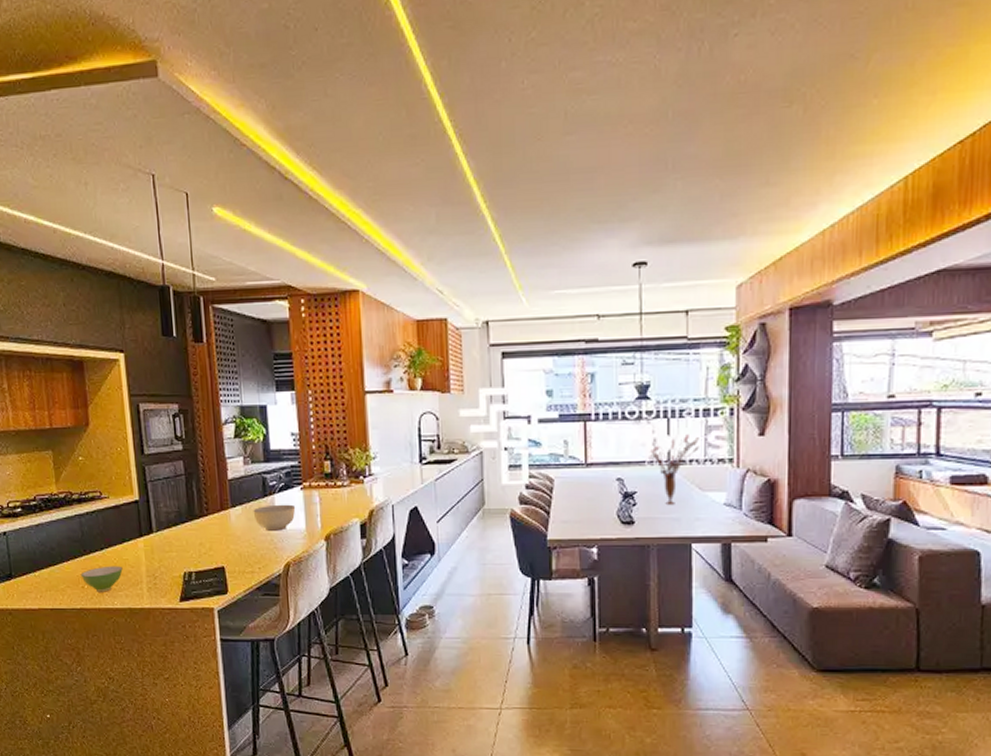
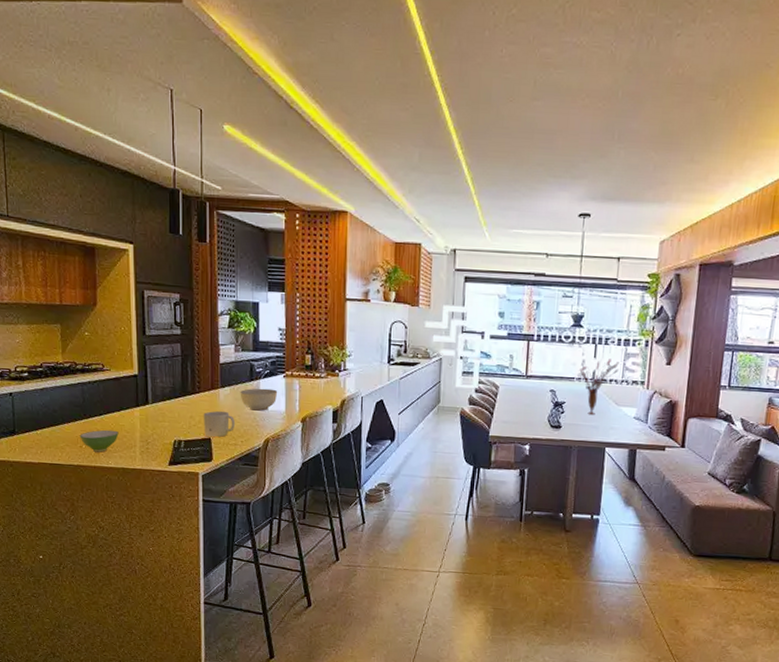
mug: none [214,534,250,566] -> present [203,410,235,438]

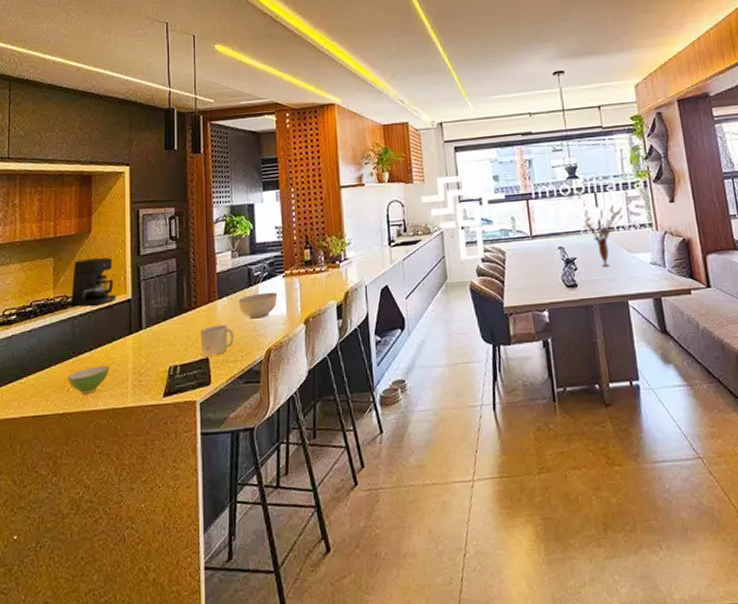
coffee maker: none [79,330,123,376] -> present [71,257,116,307]

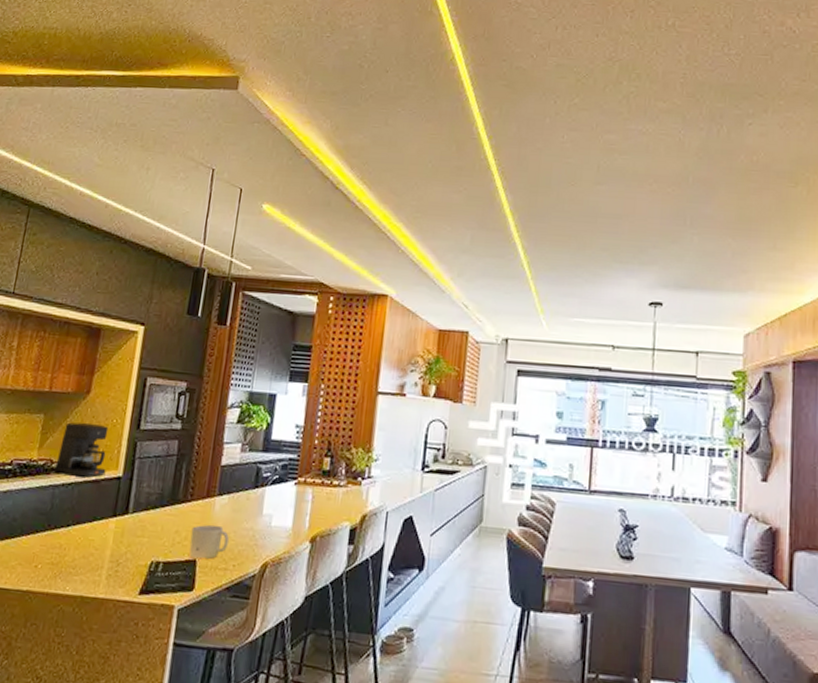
bowl: present [67,365,110,394] -> none [37,545,86,575]
bowl: present [238,292,278,319] -> none [239,497,286,527]
bouquet: present [584,205,623,268] -> none [654,472,703,544]

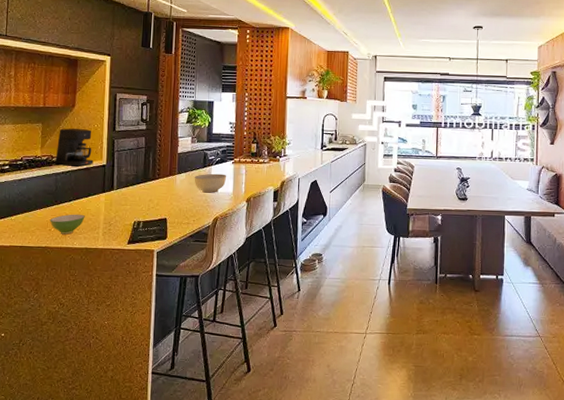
bowl: none [37,545,86,575] -> present [49,214,85,235]
mug: present [189,524,229,560] -> none [160,194,188,218]
bowl: none [239,497,286,527] -> present [194,173,227,193]

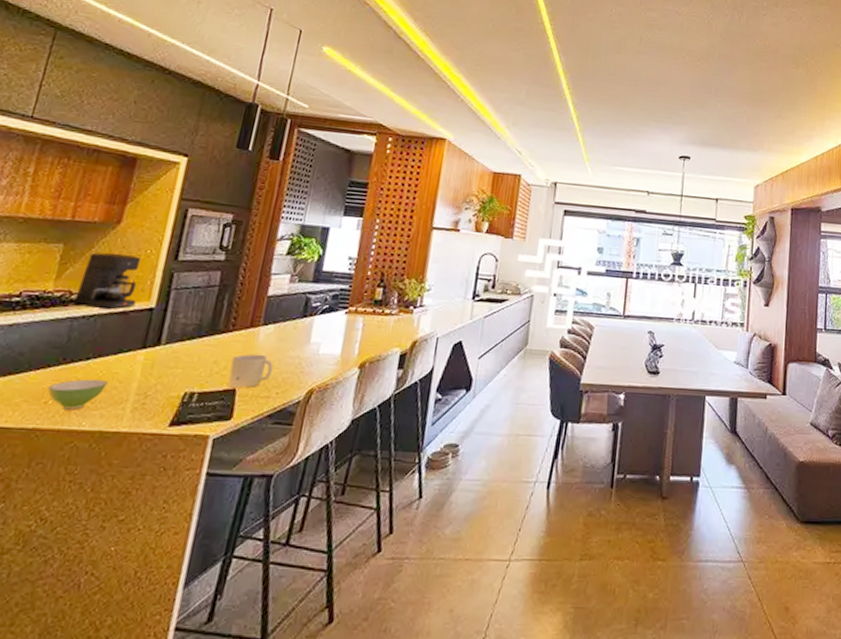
mug: none [160,194,188,218] -> present [228,354,273,389]
bowl: present [194,173,227,193] -> none [286,326,335,354]

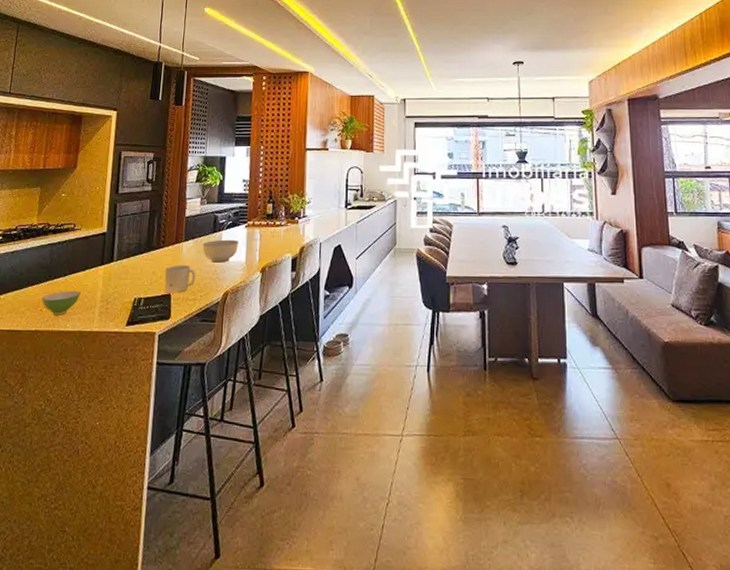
coffee maker: present [73,252,142,309] -> none [51,191,93,235]
bowl: none [286,326,335,354] -> present [202,239,239,263]

